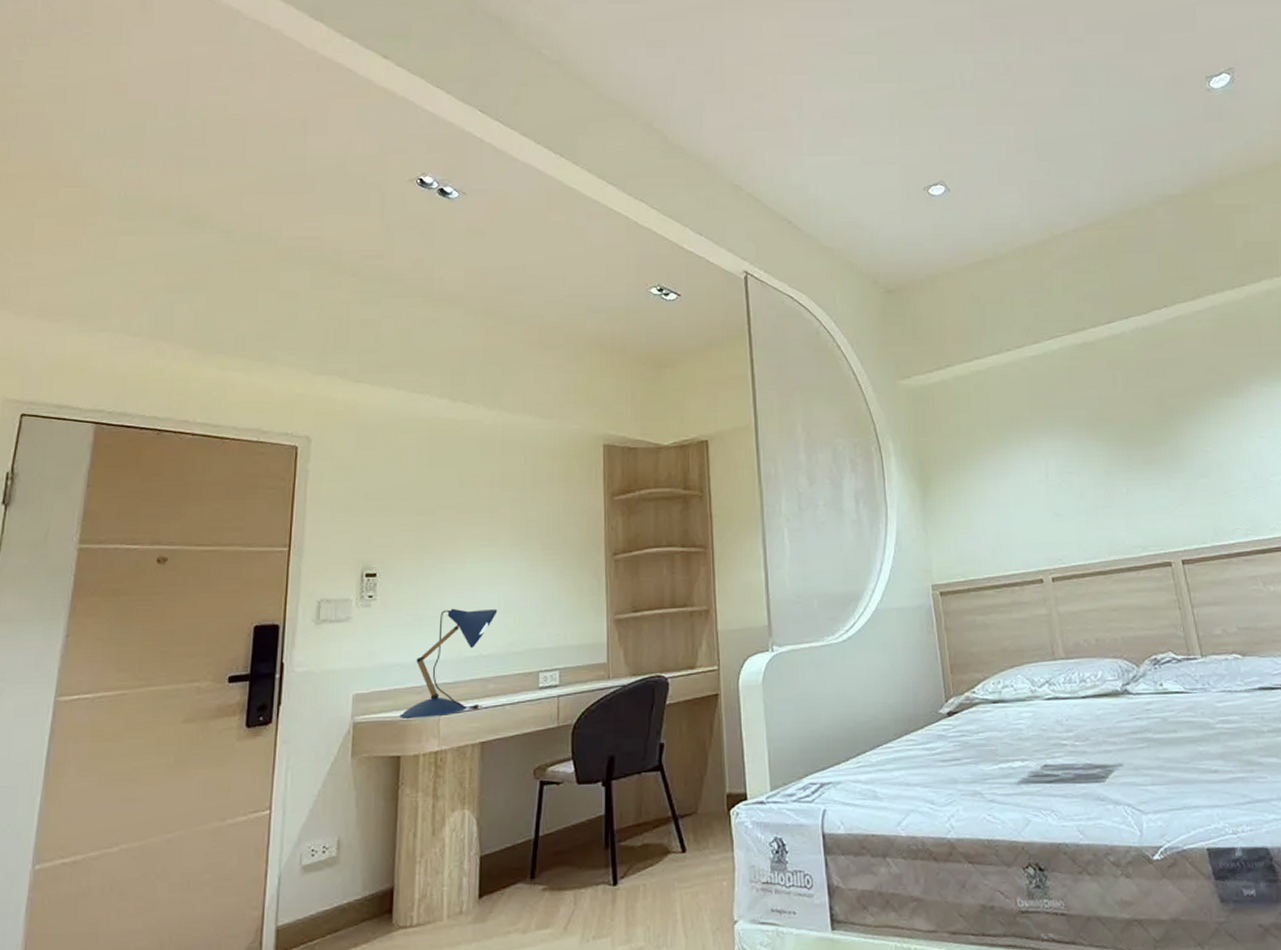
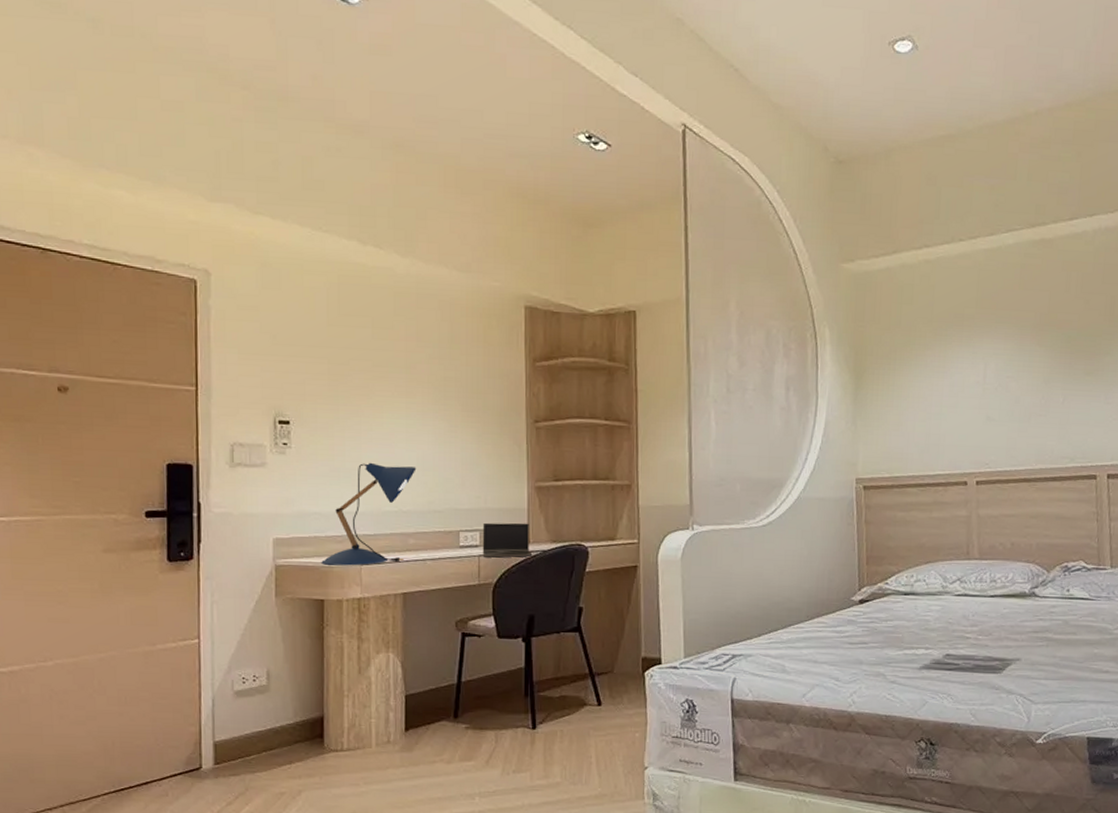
laptop computer: none [562,658,611,697] -> present [482,522,532,558]

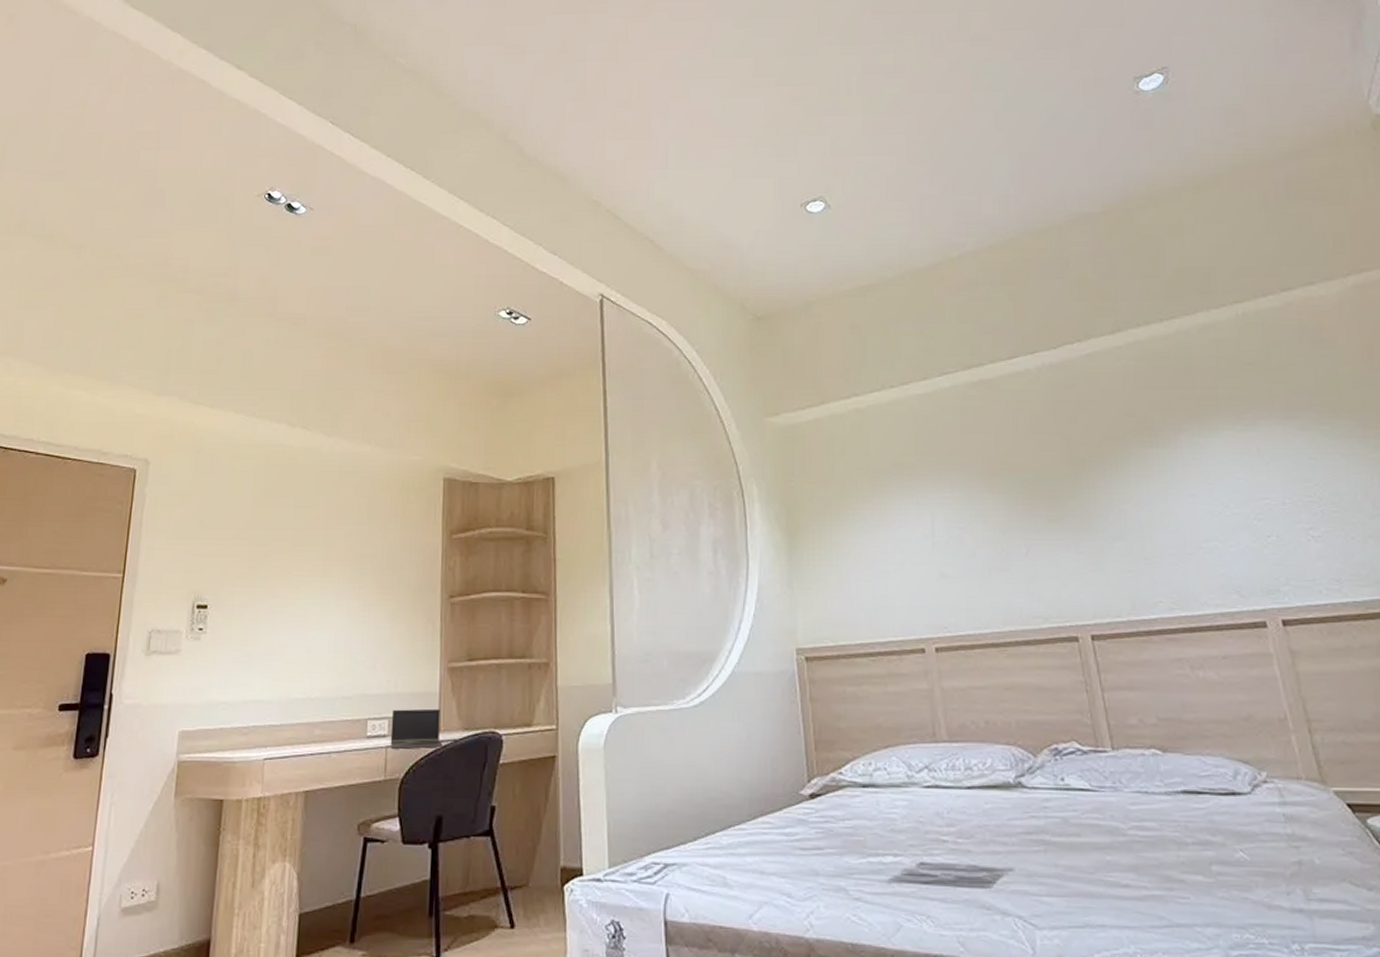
desk lamp: present [321,462,417,566] -> none [224,646,328,761]

